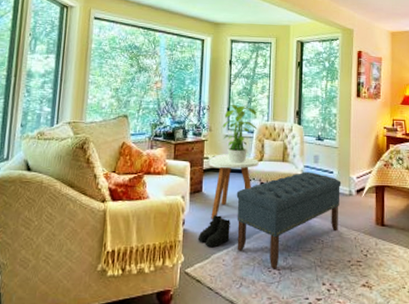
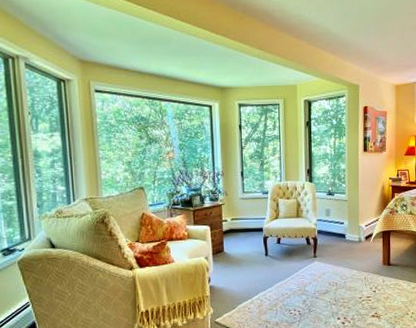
boots: present [198,214,230,247] -> none [224,270,253,298]
side table: present [209,154,259,219] -> none [227,215,275,275]
potted plant: present [221,104,257,163] -> none [236,167,271,223]
bench: present [236,171,342,269] -> none [256,224,352,311]

